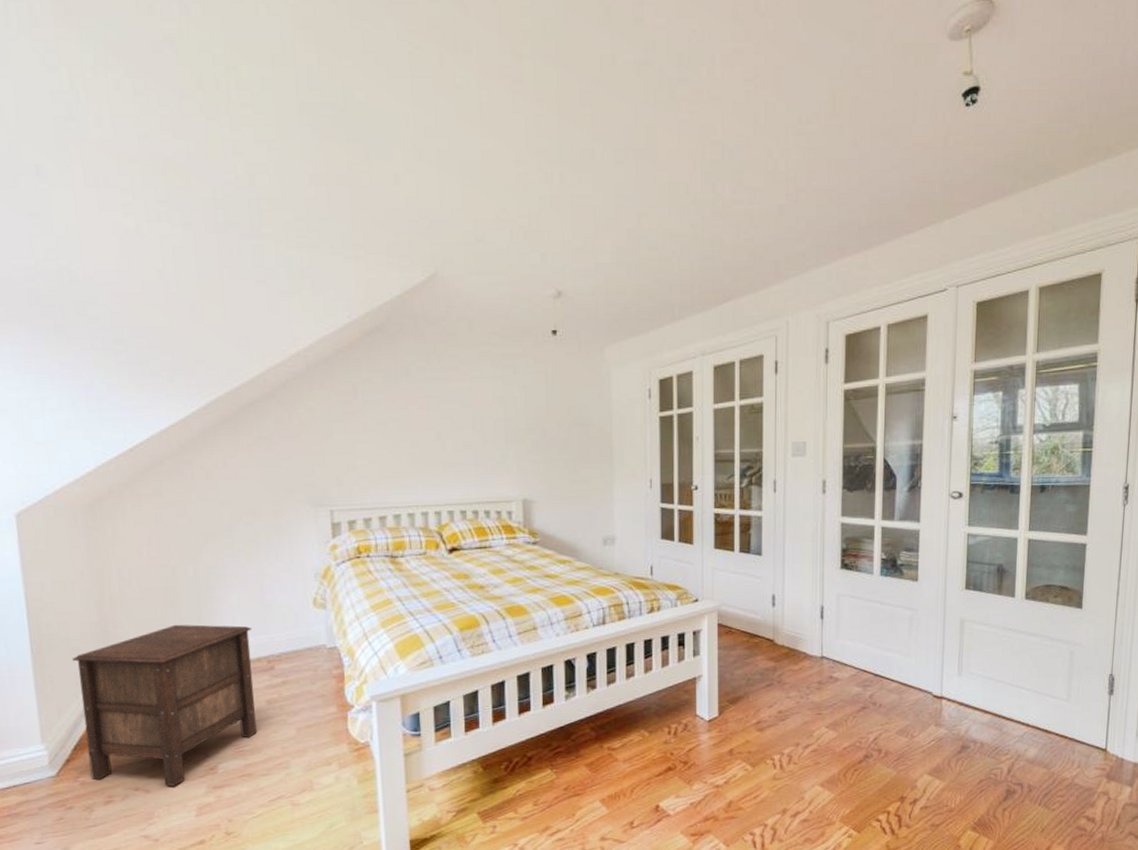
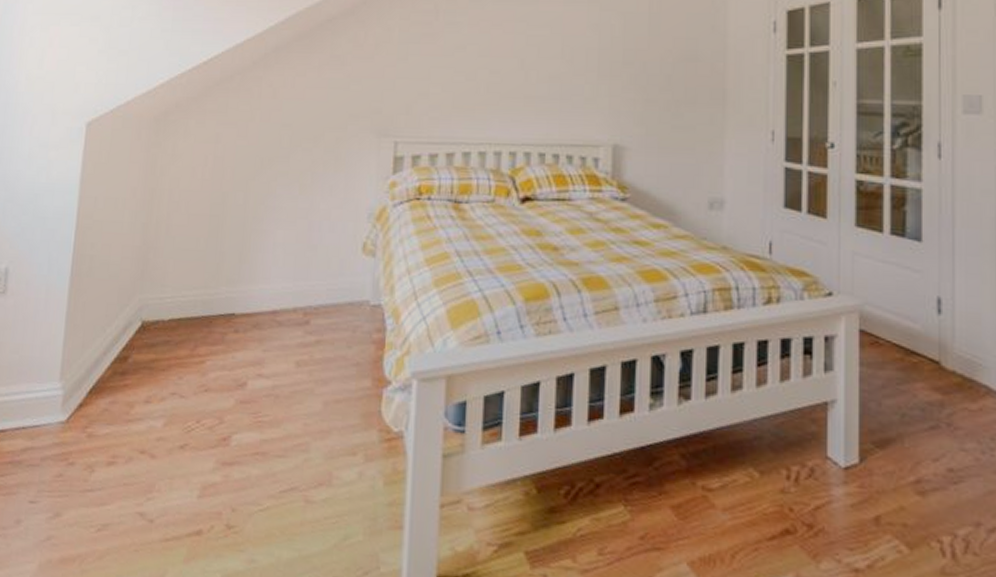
nightstand: present [72,624,257,786] -> none [99,258,293,455]

